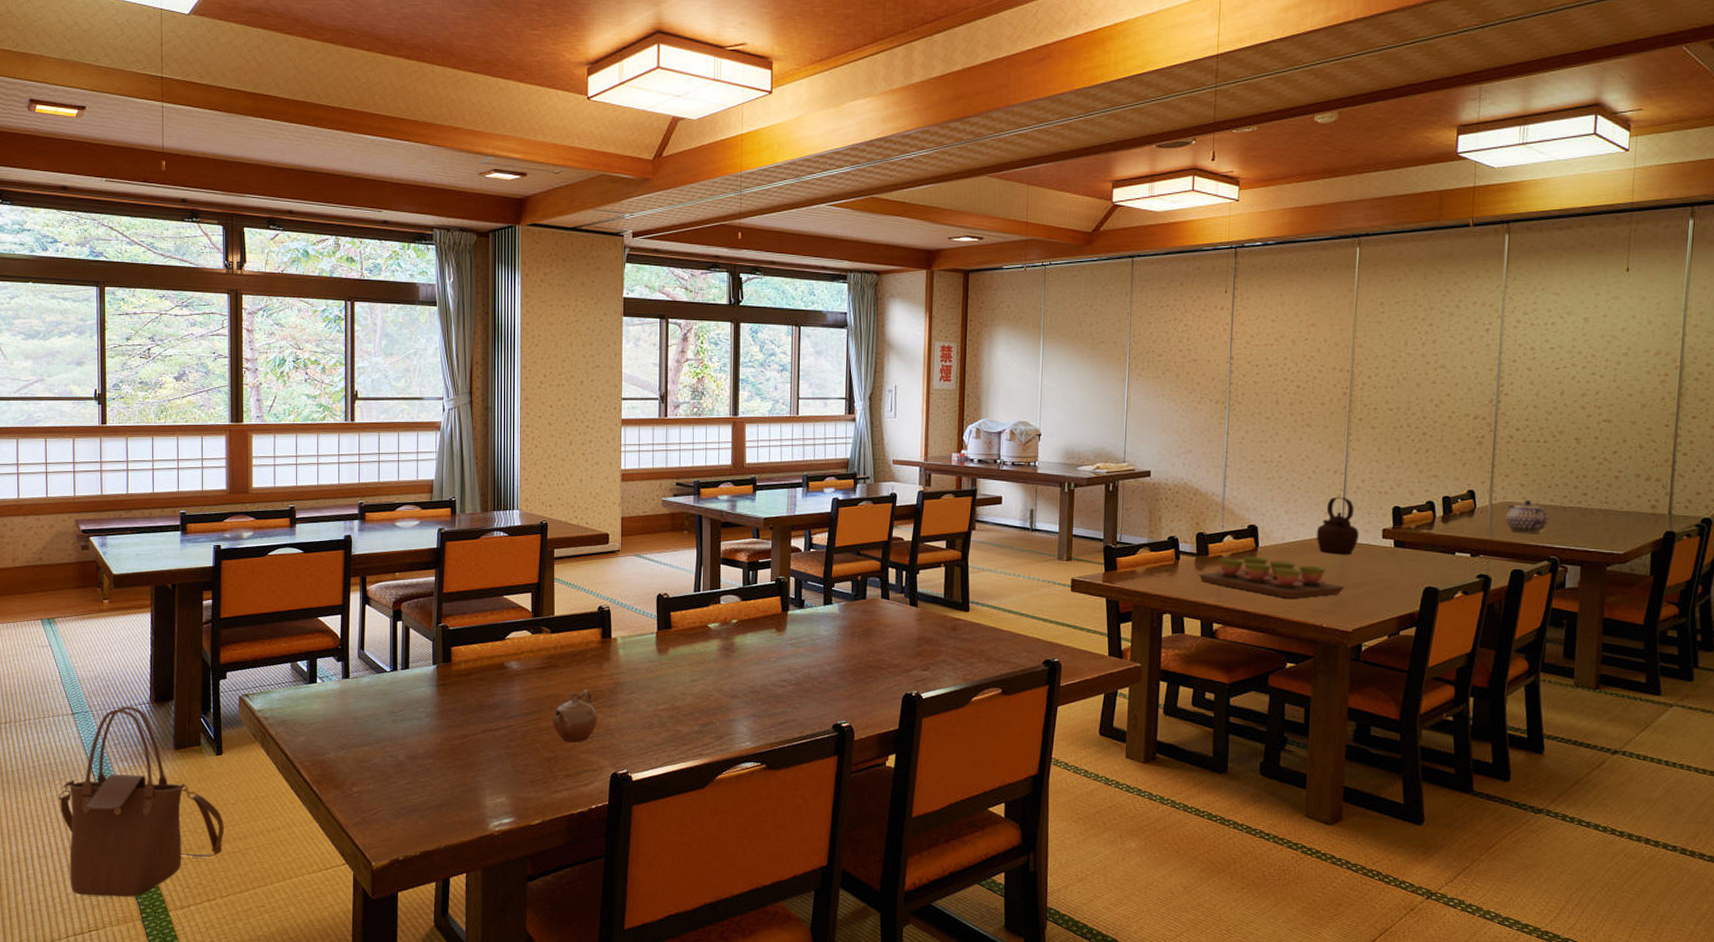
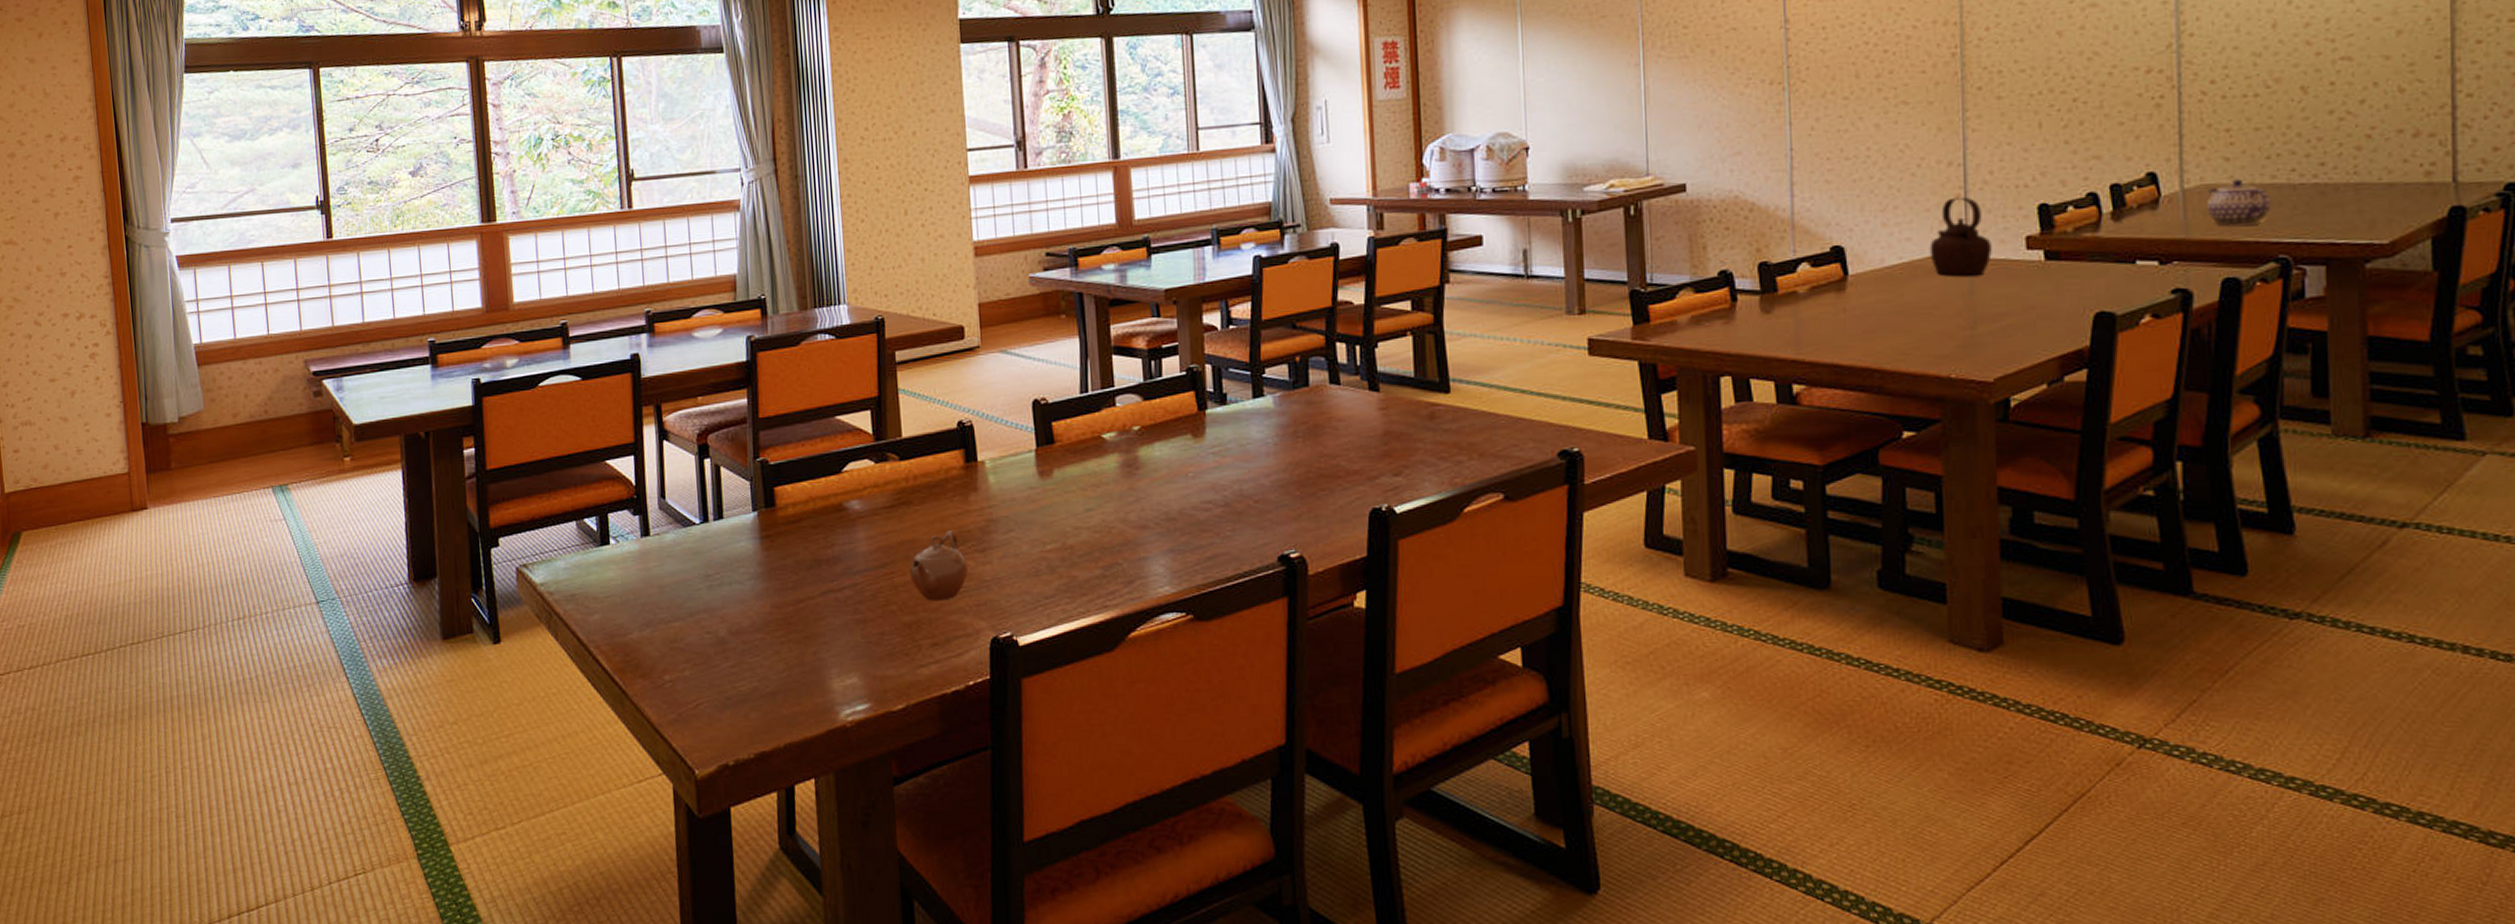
tote bag: present [59,705,225,897] -> none [307,588,510,830]
tea set: present [1198,556,1344,599] -> none [1765,288,1977,343]

